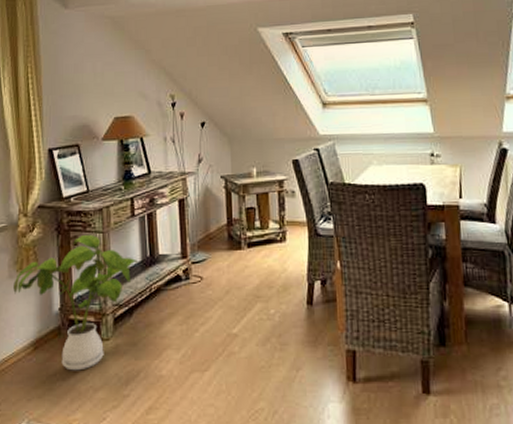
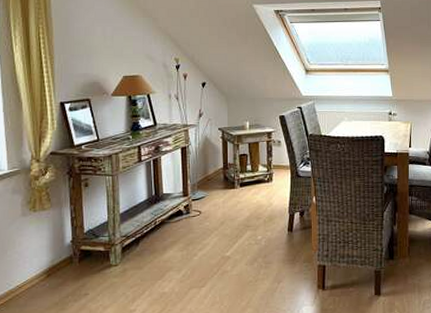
house plant: present [13,234,139,371] -> none [26,177,145,293]

